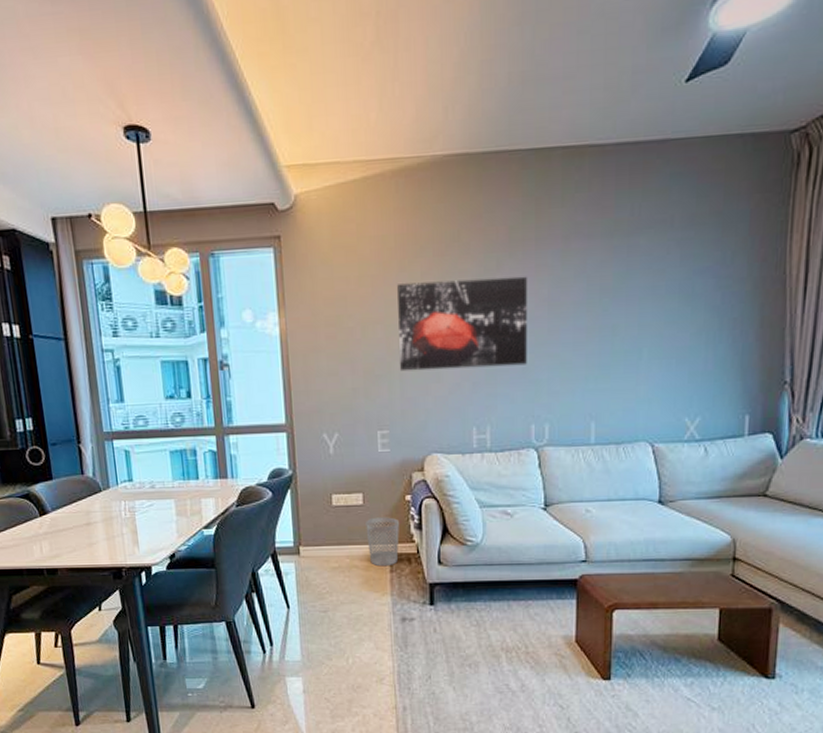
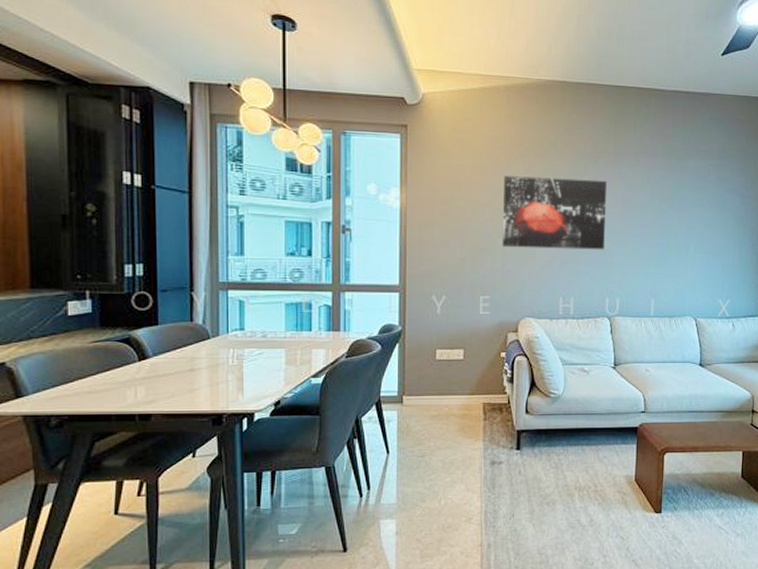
wastebasket: present [366,517,399,567] -> none [465,371,494,415]

